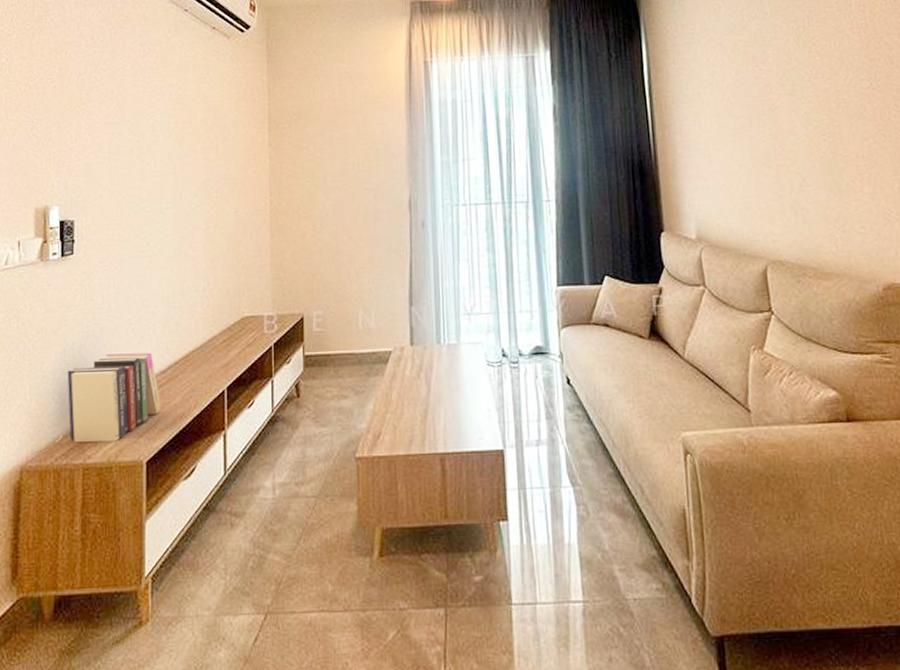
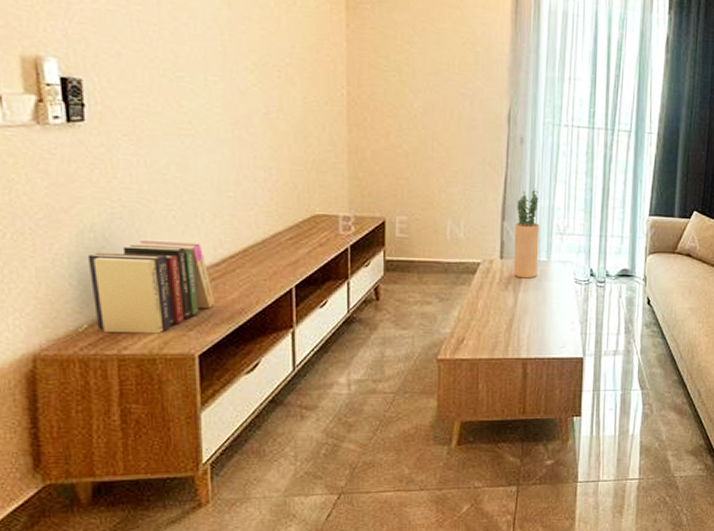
vase: none [421,270,449,365] -> present [514,188,540,279]

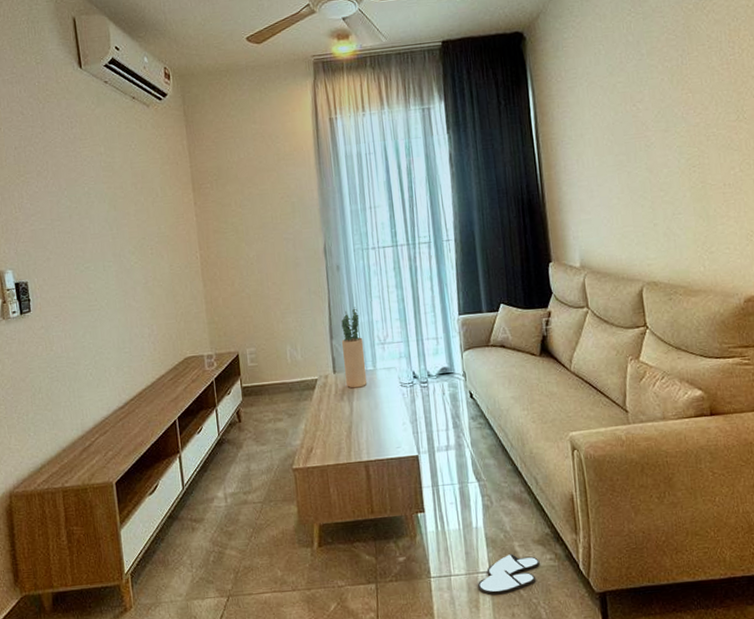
books: present [87,241,216,334] -> none [38,392,124,471]
slippers: none [624,462,689,501] -> present [477,553,540,595]

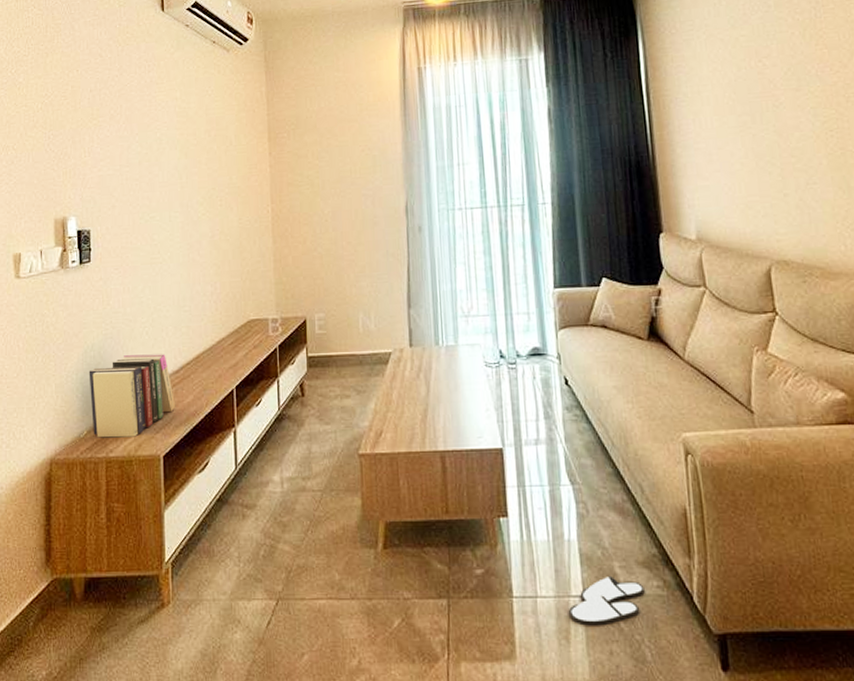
books: none [38,392,124,471] -> present [88,354,176,438]
vase: present [341,307,368,389] -> none [420,273,447,366]

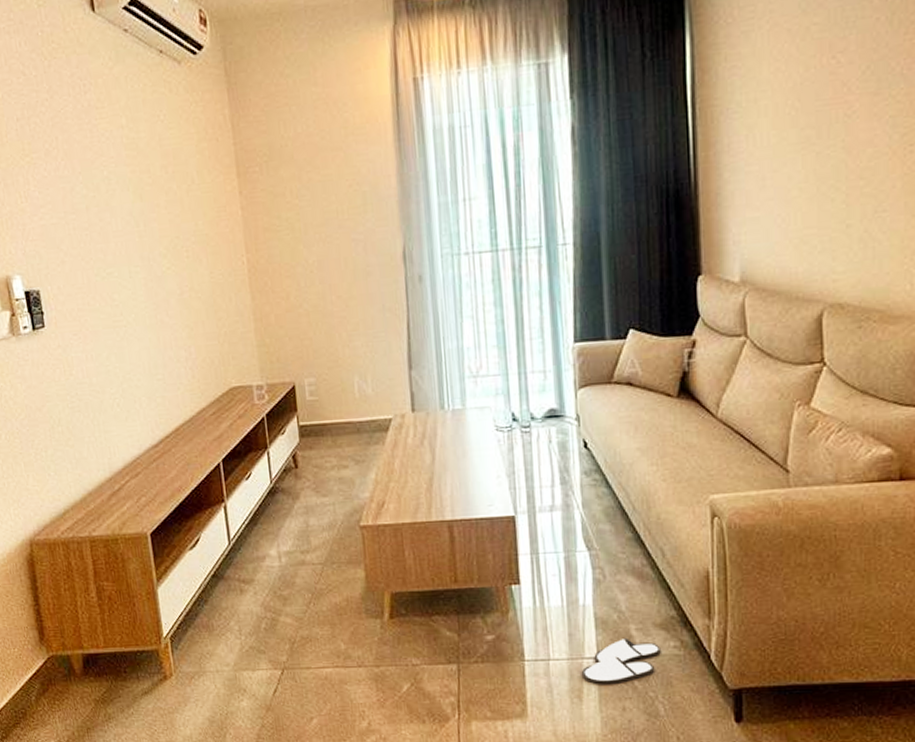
books: present [88,354,176,438] -> none [58,427,159,517]

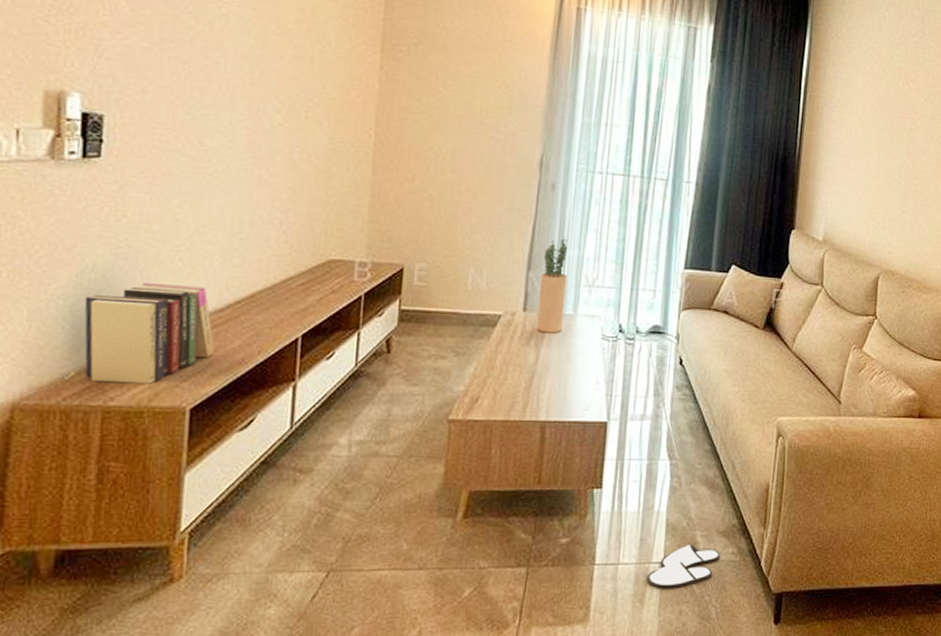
books: none [58,427,159,517] -> present [84,283,215,384]
vase: none [422,329,454,432] -> present [537,237,568,334]

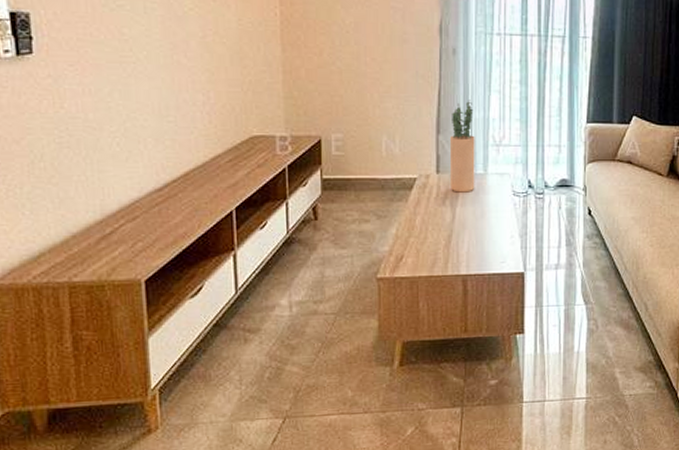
books: present [84,283,215,384] -> none [38,169,160,261]
slippers: present [646,543,720,589] -> none [571,379,639,422]

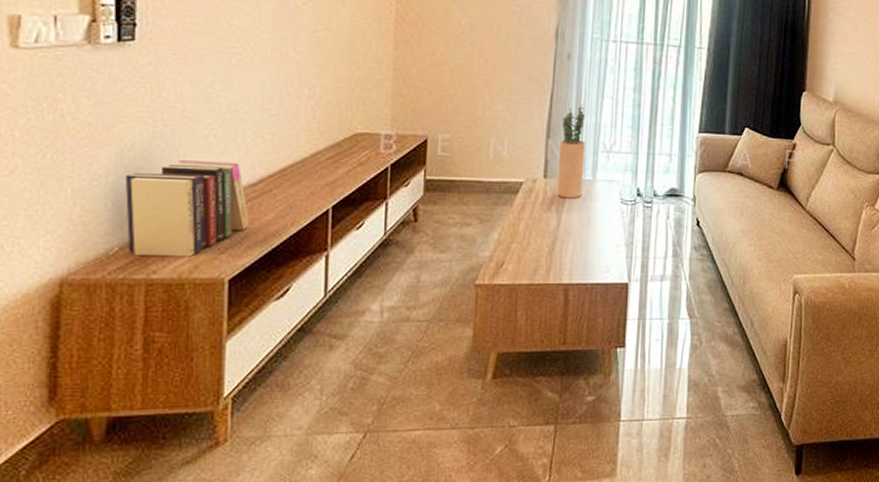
books: none [38,169,160,261] -> present [125,160,251,257]

